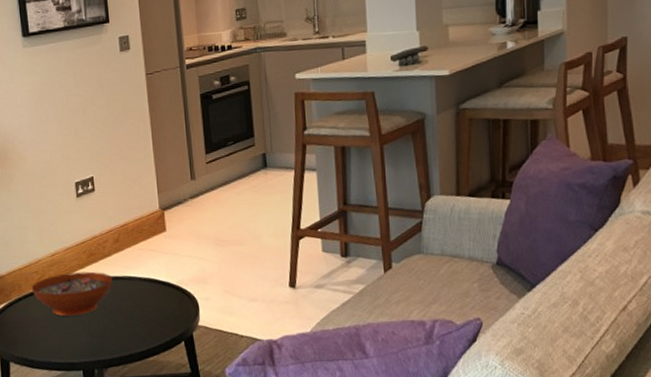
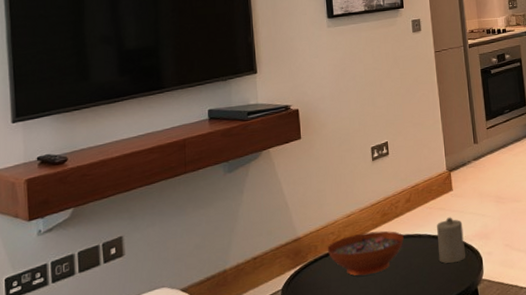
candle: none [148,259,181,307] -> present [437,217,466,263]

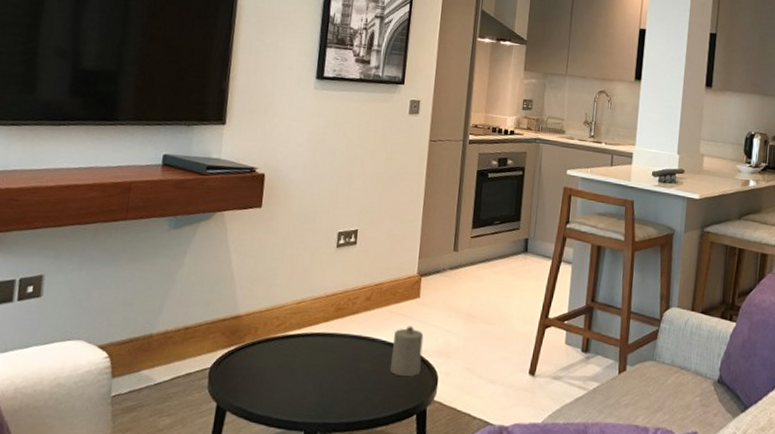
decorative bowl: present [327,230,404,276] -> none [268,324,356,371]

